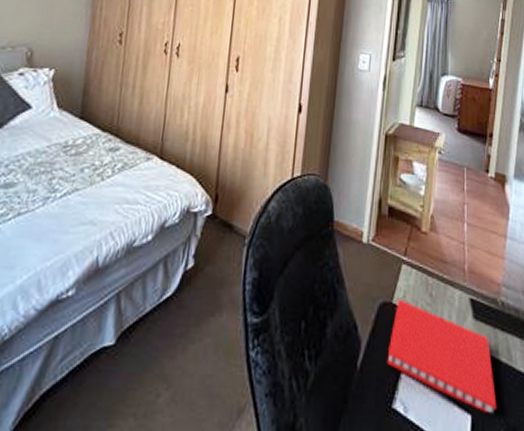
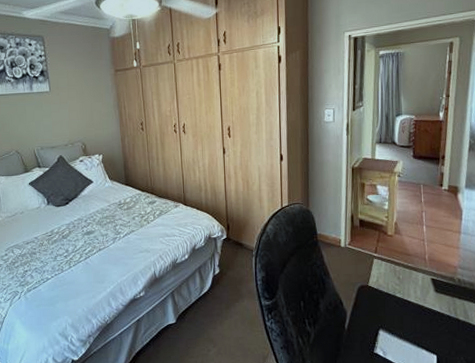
notebook: present [387,299,497,414] -> none [367,283,457,354]

